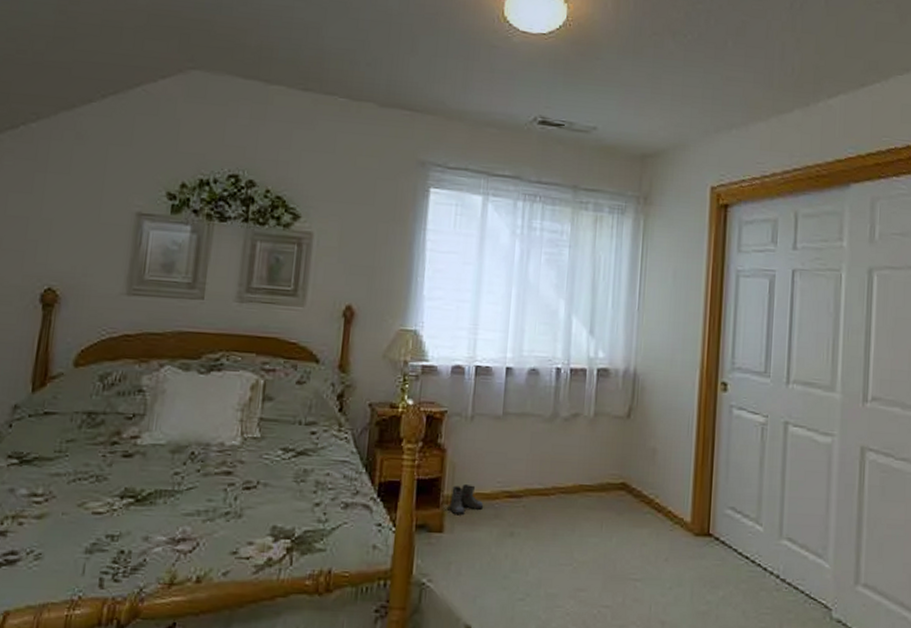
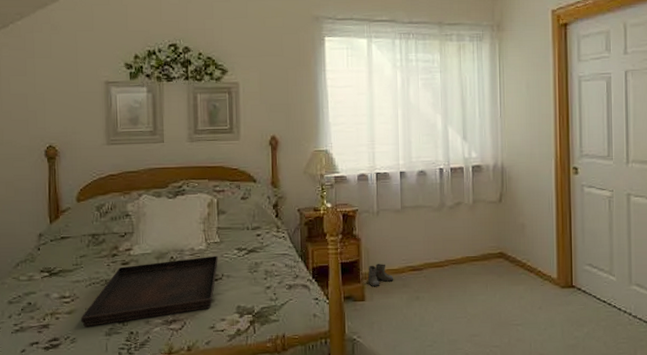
serving tray: none [53,455,255,539] -> present [81,255,218,327]

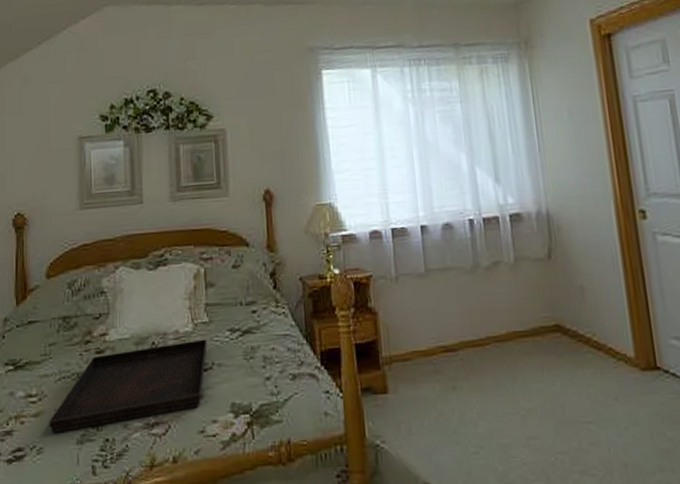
boots: present [366,263,394,287] -> none [387,343,423,375]

